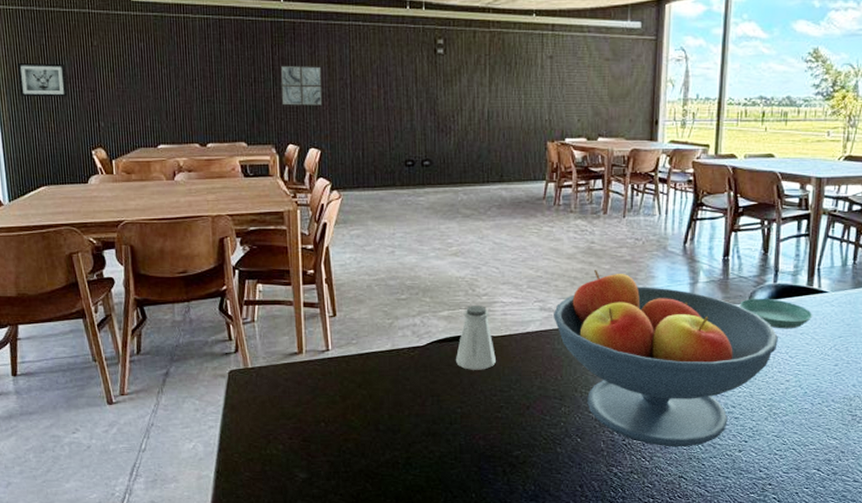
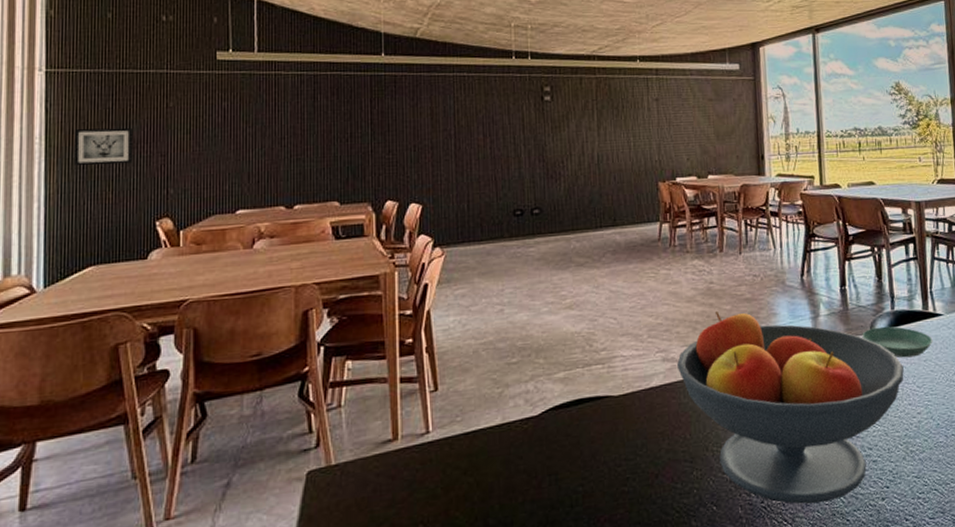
wall art: present [281,66,322,106] -> none [381,118,424,160]
saltshaker: present [456,306,496,370] -> none [575,362,619,439]

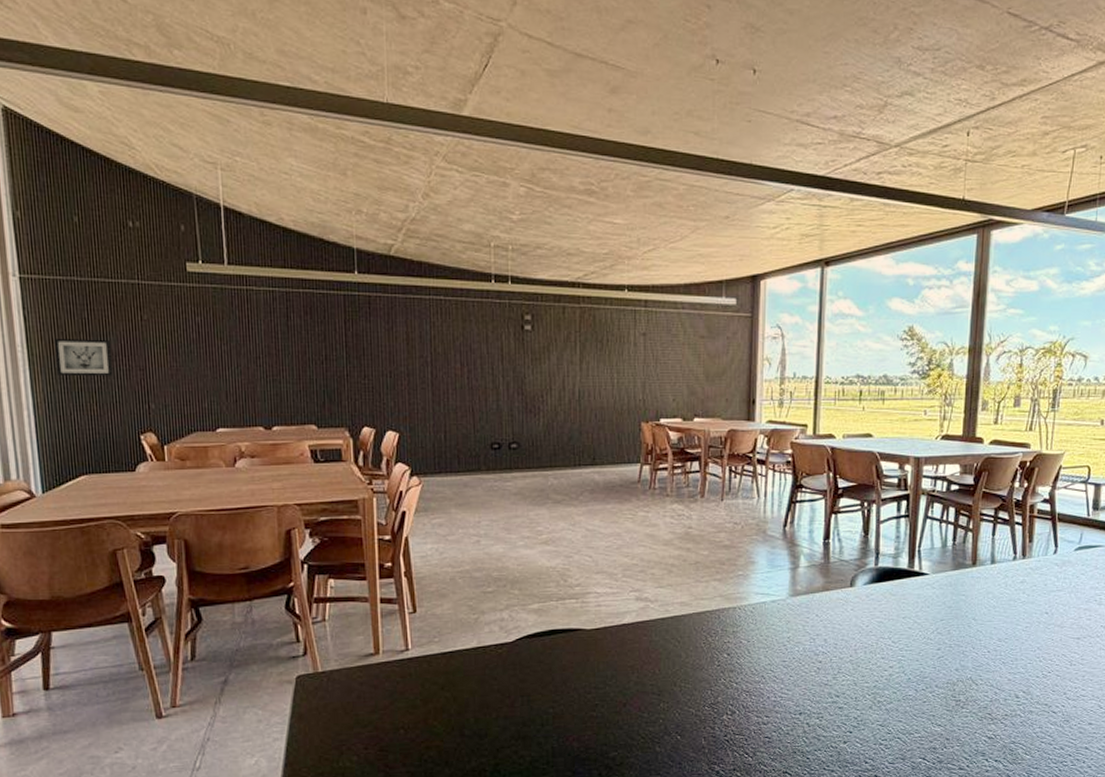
fruit bowl: present [677,310,904,504] -> none [651,555,881,741]
saucer: present [862,326,933,358] -> none [841,582,915,614]

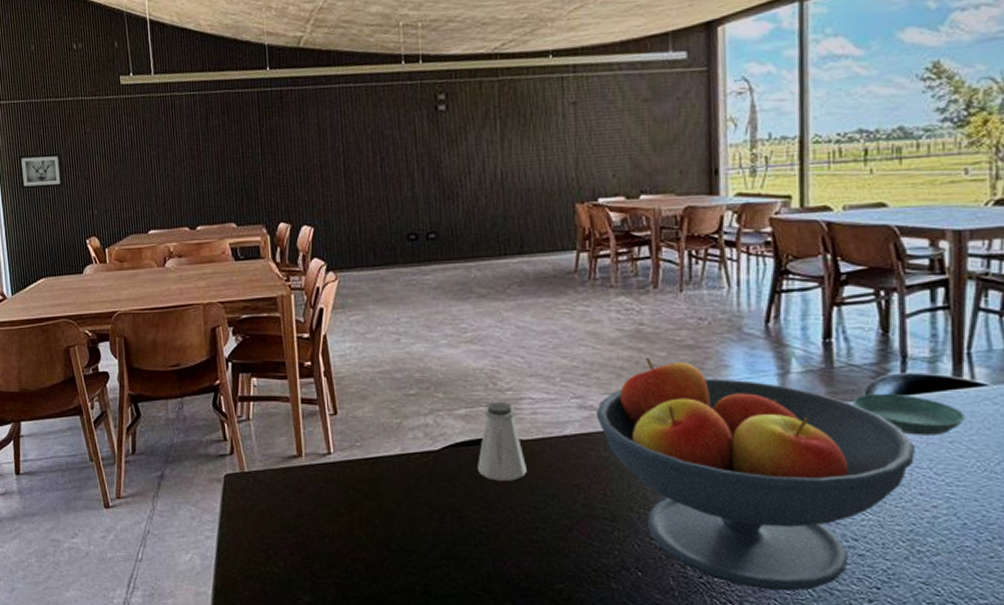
saltshaker: none [547,597,590,667] -> present [478,403,527,481]
fruit bowl: none [651,555,881,741] -> present [596,357,915,592]
saucer: none [841,582,915,614] -> present [852,393,966,436]

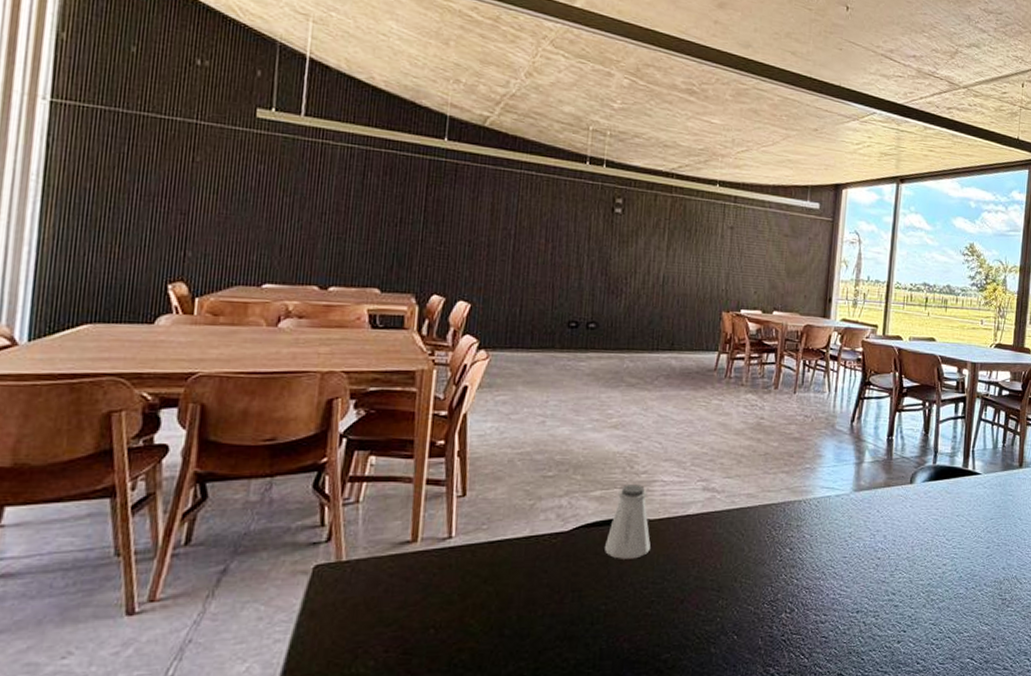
wall art: present [19,153,64,189] -> none [76,170,151,218]
fruit bowl: present [596,357,915,592] -> none [717,446,936,641]
saucer: present [852,393,966,436] -> none [901,479,968,511]

